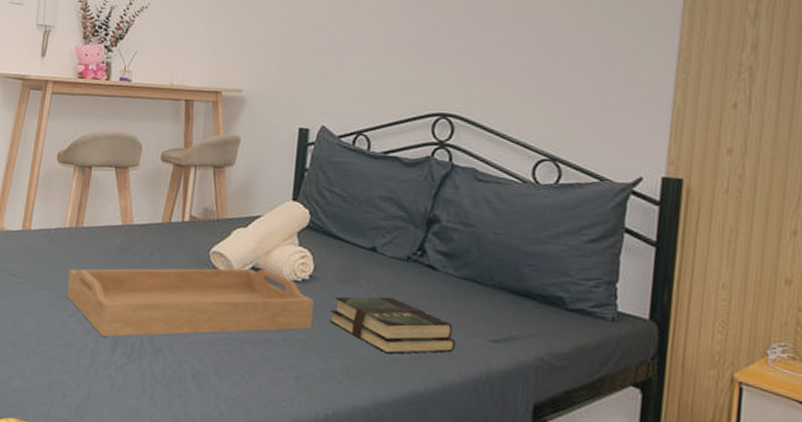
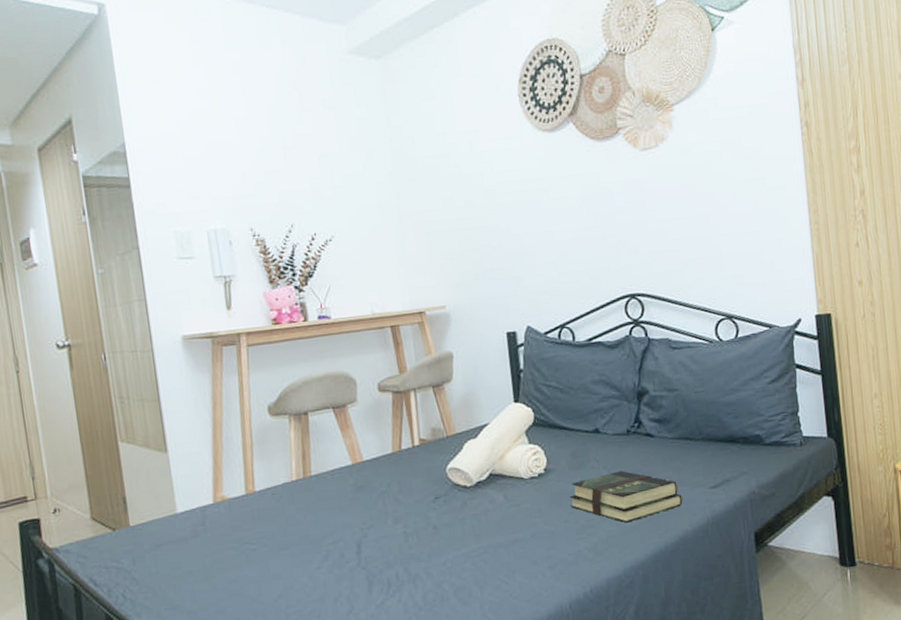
serving tray: present [66,268,314,337] -> none [305,473,556,580]

